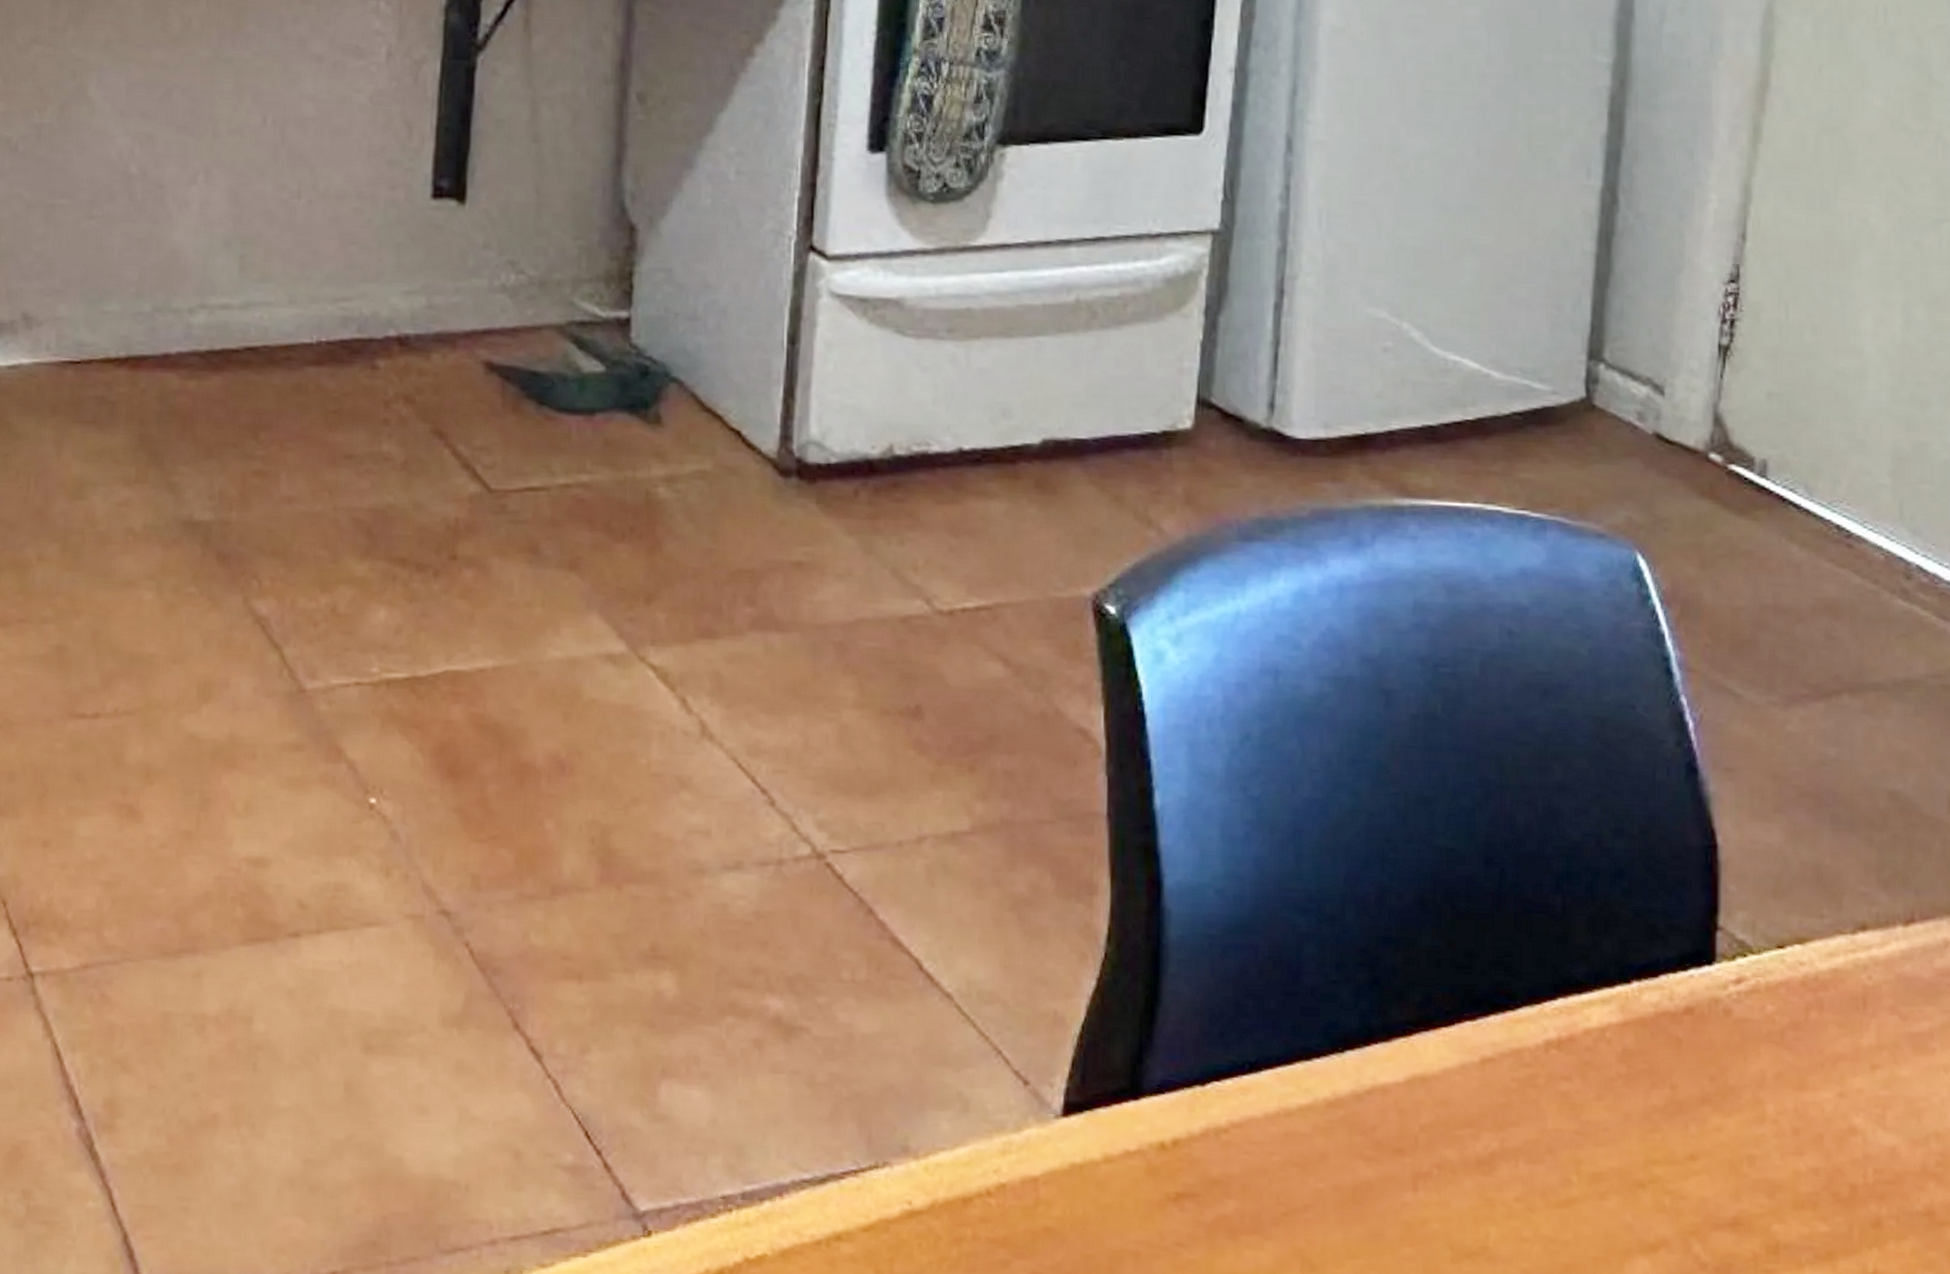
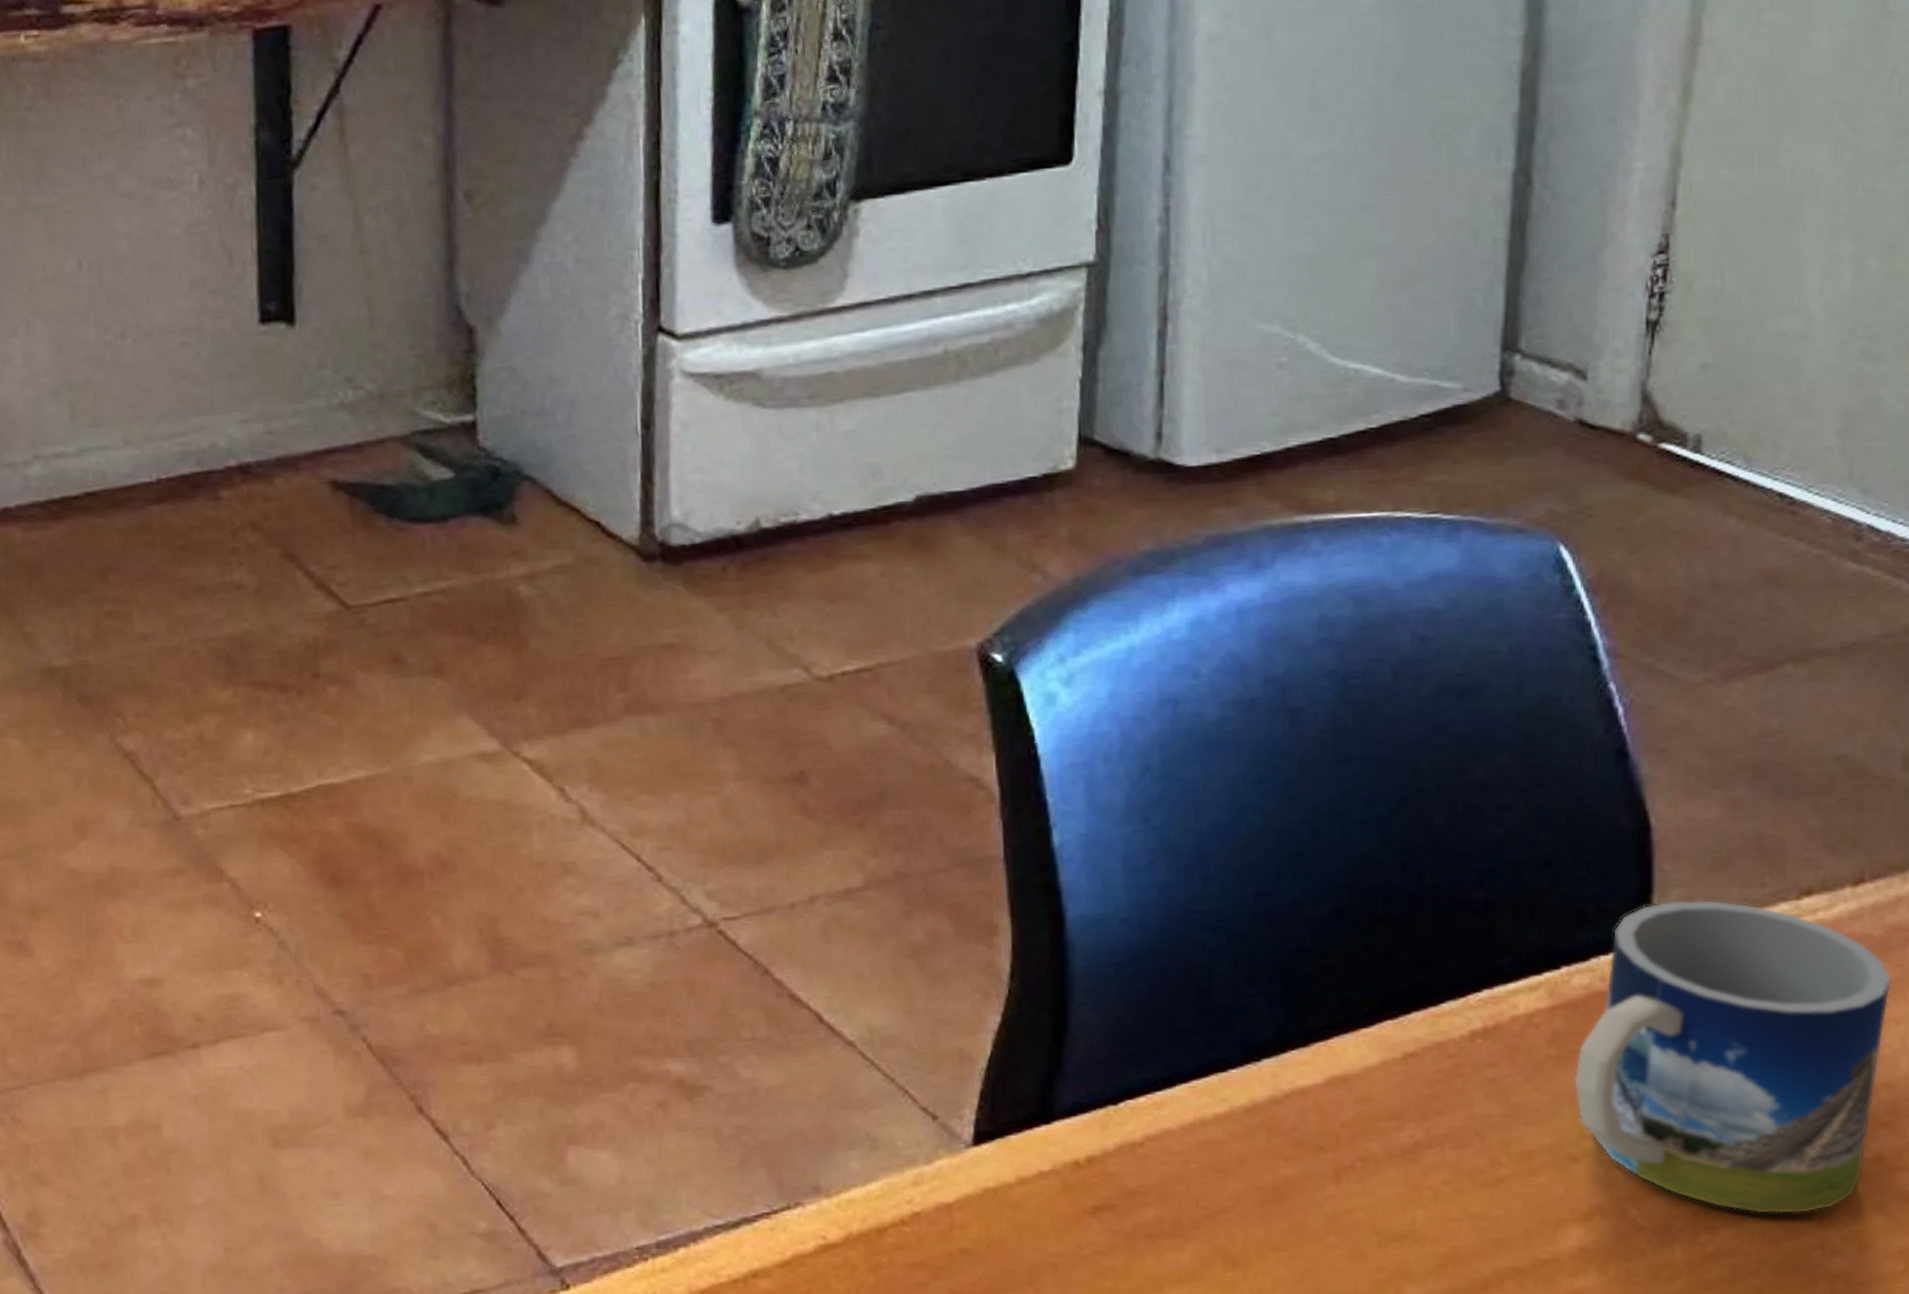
mug: none [1643,923,1941,1265] -> present [1574,899,1892,1215]

